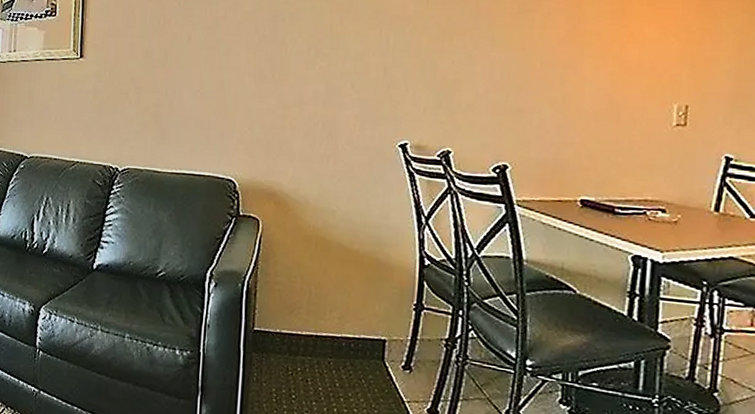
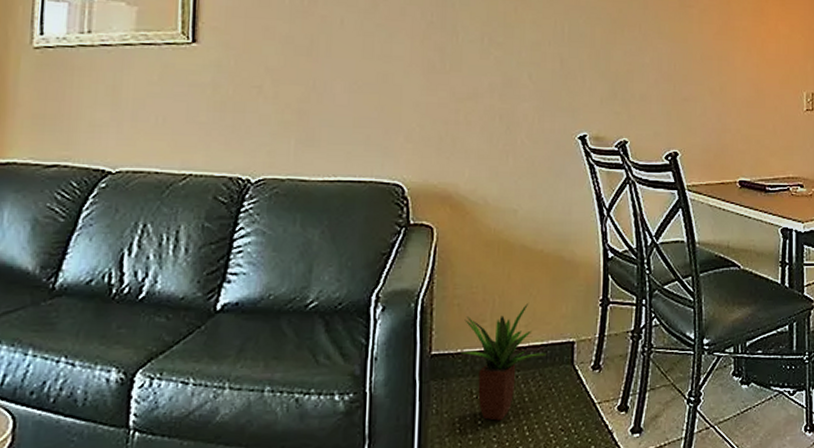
potted plant: none [279,297,358,399] -> present [460,302,546,421]

